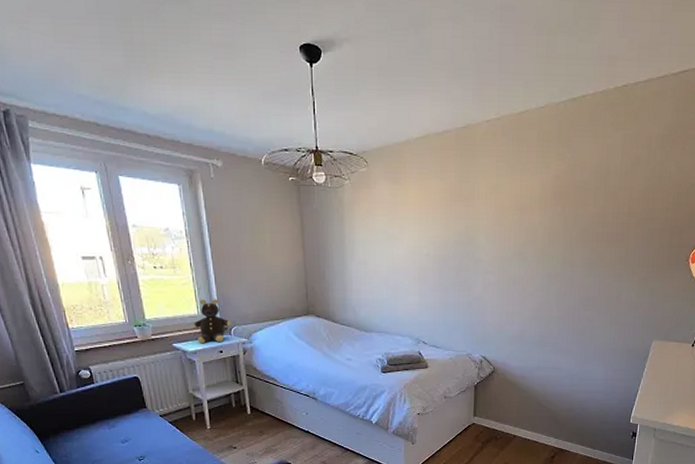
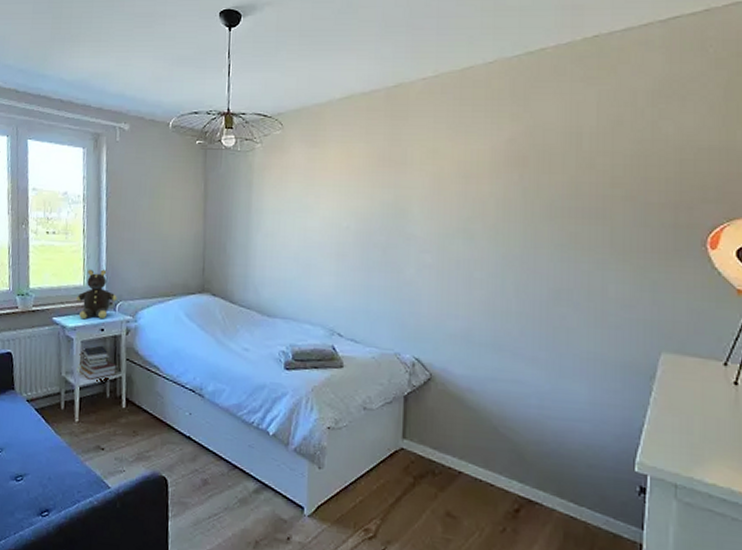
books: none [203,366,239,394] -> present [78,346,117,380]

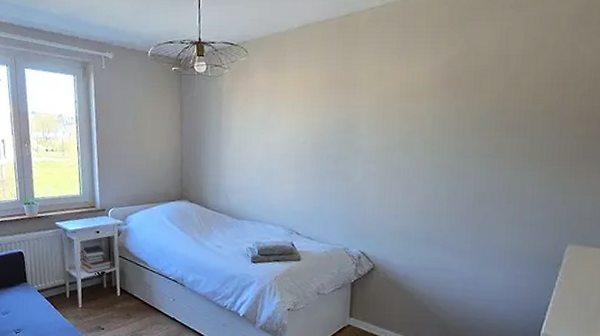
teddy bear: present [77,269,117,320] -> none [75,181,109,224]

